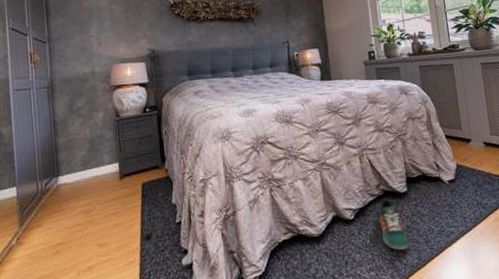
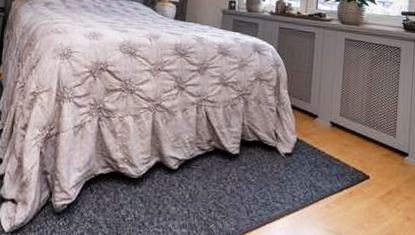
sneaker: present [379,199,409,250] -> none [203,157,229,214]

